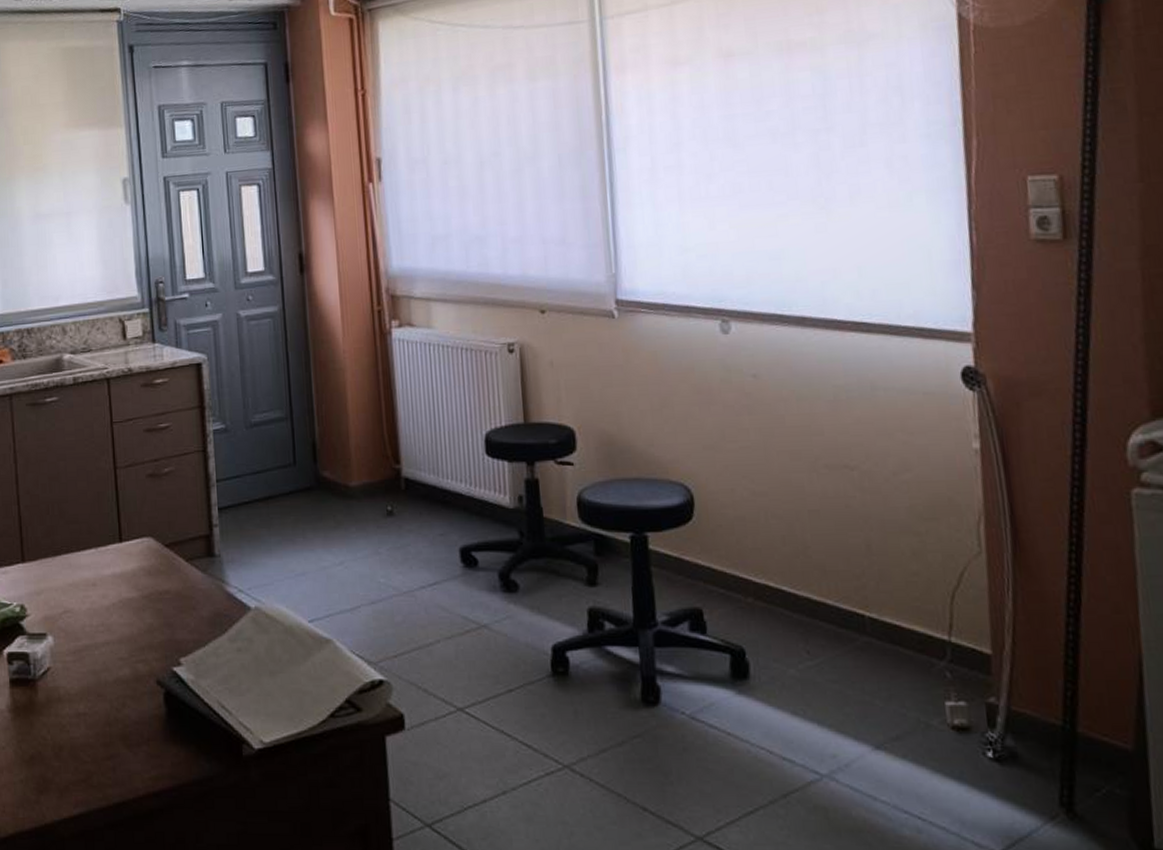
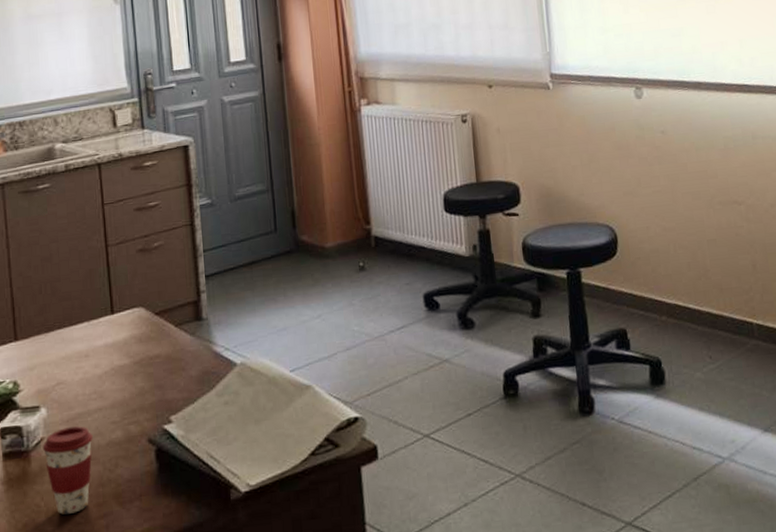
coffee cup: none [49,659,100,751] -> present [42,426,93,515]

